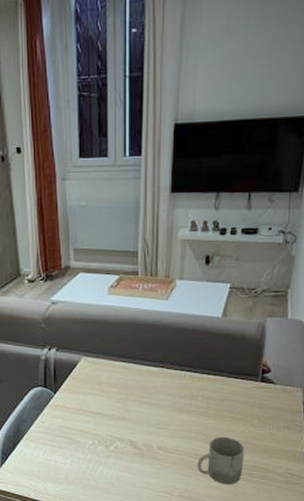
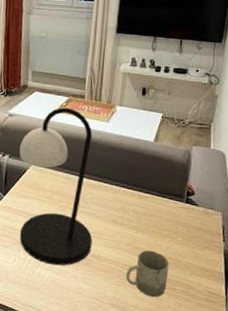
table lamp: none [67,287,158,462] -> present [19,107,93,266]

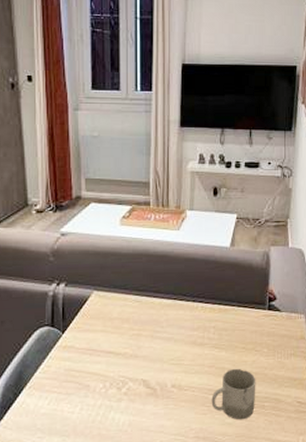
table lamp: present [19,107,93,266] -> none [77,218,172,406]

